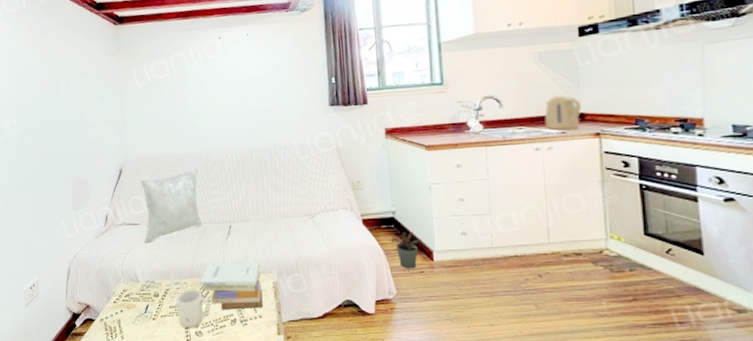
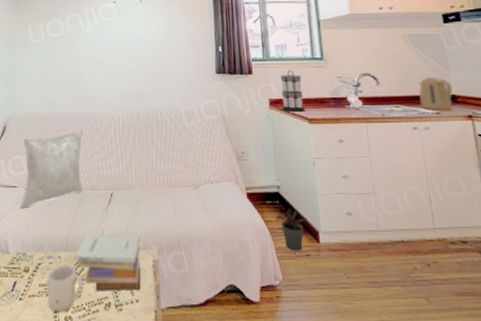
spice rack: none [397,97,422,140] -> present [280,70,304,112]

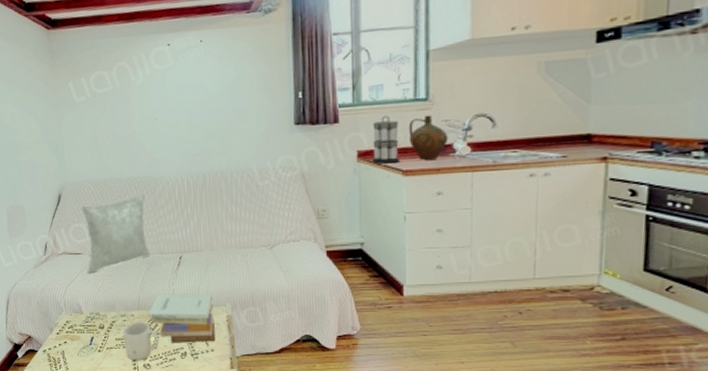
potted plant: present [276,209,308,251] -> none [357,264,392,304]
ceramic jug: none [309,72,343,110] -> present [408,115,448,160]
kettle: present [418,76,453,110] -> none [544,112,590,153]

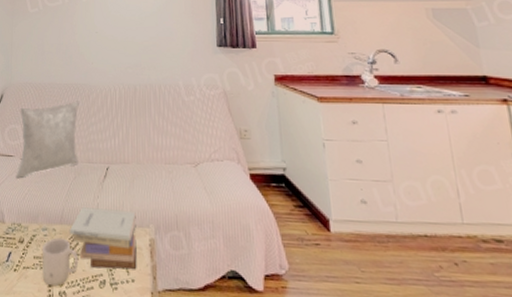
spice rack: present [372,115,399,164] -> none [286,44,313,89]
ceramic jug: present [408,115,448,160] -> none [319,47,357,88]

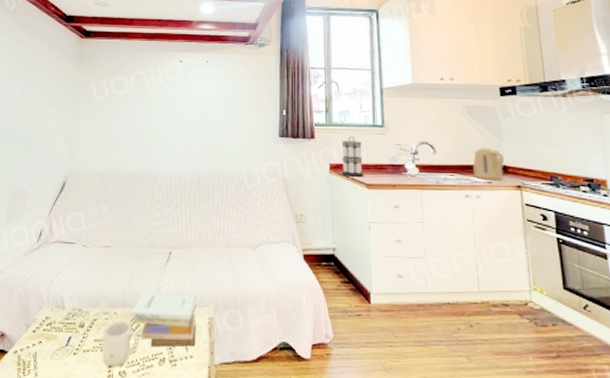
pillow: present [15,101,79,179] -> none [77,188,144,265]
spice rack: none [286,44,313,89] -> present [341,136,363,177]
kettle: none [443,54,484,92] -> present [473,147,505,180]

